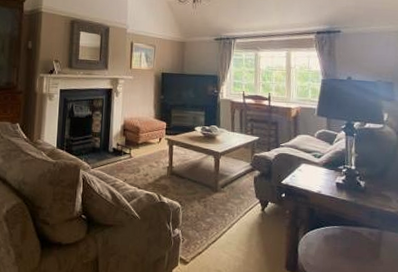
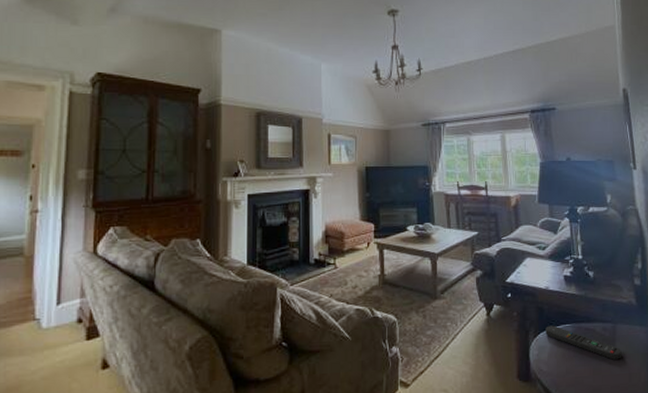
remote control: none [314,225,386,262] -> present [545,325,622,360]

